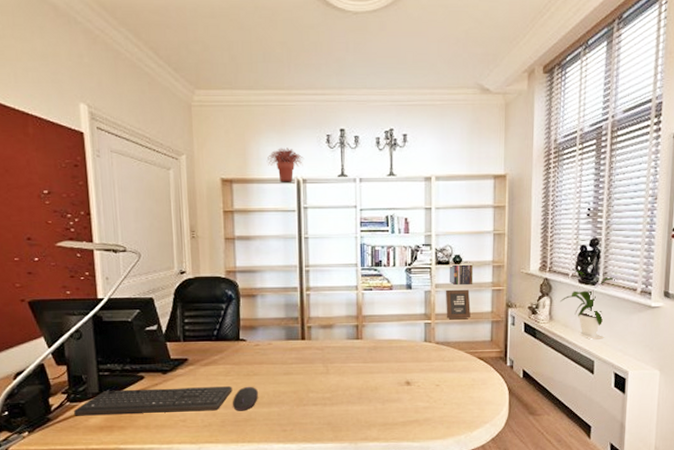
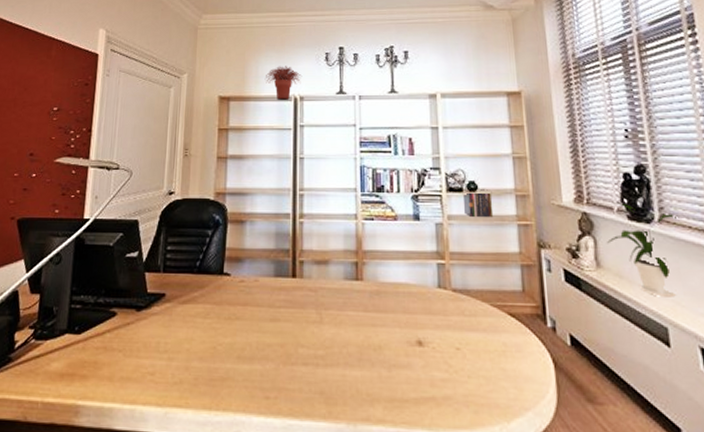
computer keyboard: present [74,386,232,415] -> none [37,327,210,363]
computer mouse: present [233,386,259,411] -> none [209,333,240,366]
picture frame: present [445,289,471,319] -> none [460,222,494,260]

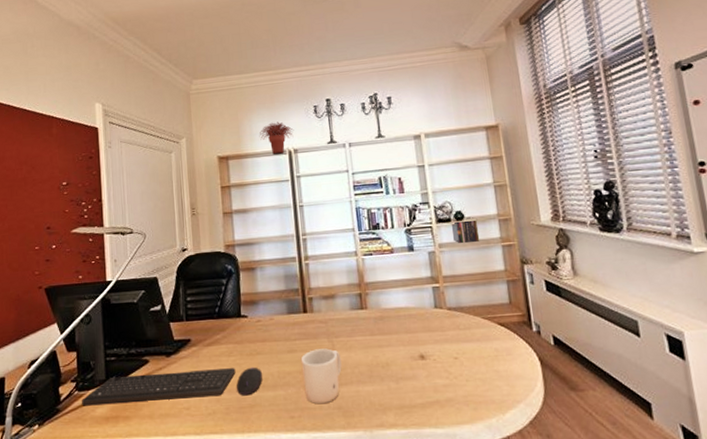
computer keyboard: none [37,327,210,363] -> present [82,368,236,405]
computer mouse: none [209,333,240,366] -> present [237,367,263,396]
mug: none [283,321,329,386] -> present [300,348,342,404]
house plant: present [607,201,680,297] -> none [582,216,646,296]

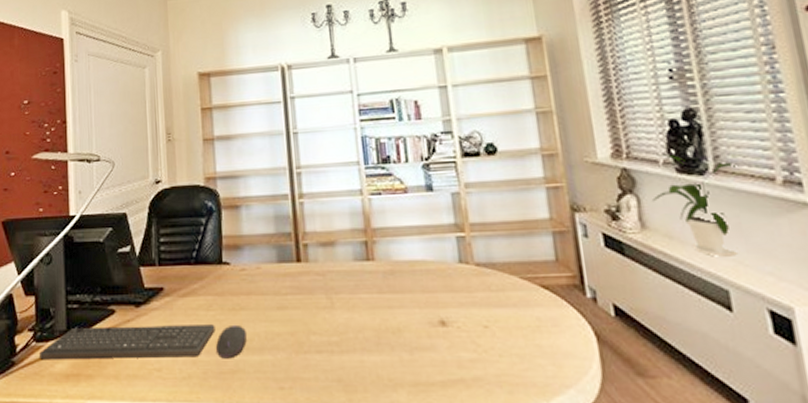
potted plant: present [259,122,294,156] -> none [246,32,288,72]
mug: present [300,348,342,404] -> none [292,307,343,375]
books: present [450,216,480,244] -> none [480,150,518,184]
house plant: none [582,216,646,296] -> present [653,153,741,257]

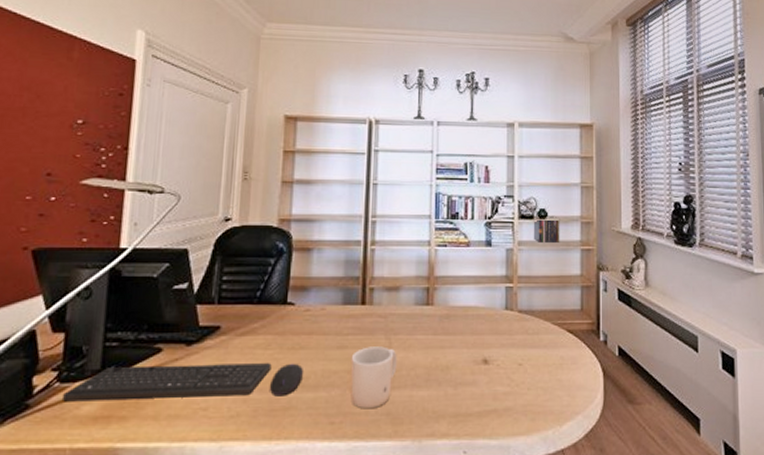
mug: none [292,307,343,375] -> present [350,346,397,409]
books: none [480,150,518,184] -> present [533,215,560,244]
house plant: present [653,153,741,257] -> none [656,227,716,310]

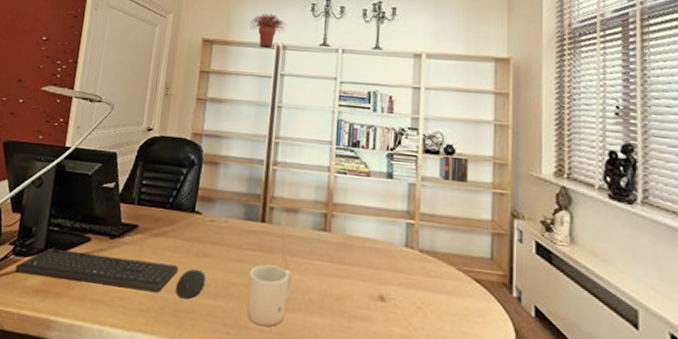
potted plant: none [337,86,379,124] -> present [249,13,287,49]

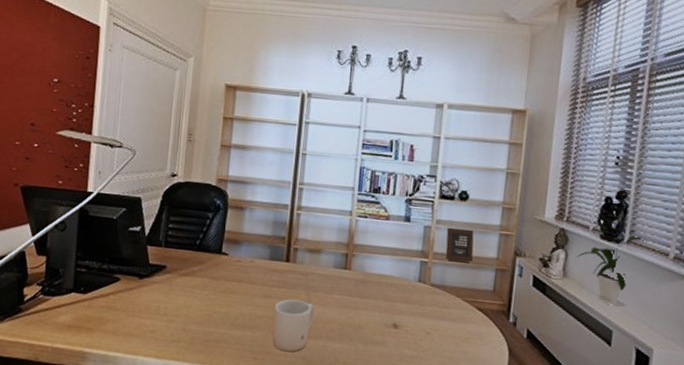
computer keyboard: present [15,248,179,293] -> none [46,287,207,326]
computer mouse: present [176,269,207,299] -> none [205,304,234,331]
potted plant: present [249,13,287,49] -> none [273,59,312,96]
picture frame: none [433,185,465,225] -> present [445,227,474,262]
books: present [438,152,470,184] -> none [452,198,482,226]
house plant: none [584,178,664,281] -> present [577,221,646,307]

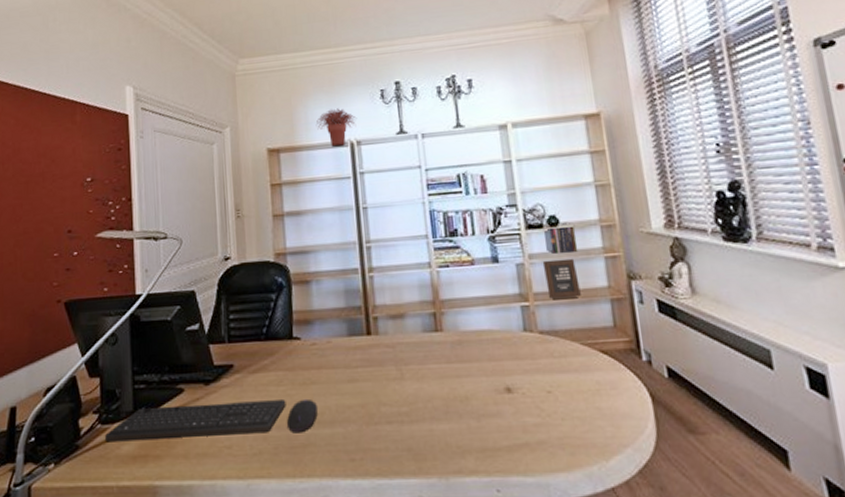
computer keyboard: none [46,287,207,326] -> present [105,400,286,441]
computer mouse: none [205,304,234,331] -> present [287,398,319,433]
mug: present [272,299,315,352] -> none [363,378,413,445]
potted plant: none [273,59,312,96] -> present [316,108,357,148]
books: none [452,198,482,226] -> present [543,221,578,255]
house plant: present [577,221,646,307] -> none [702,223,781,319]

